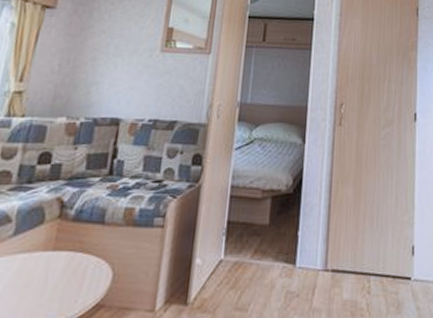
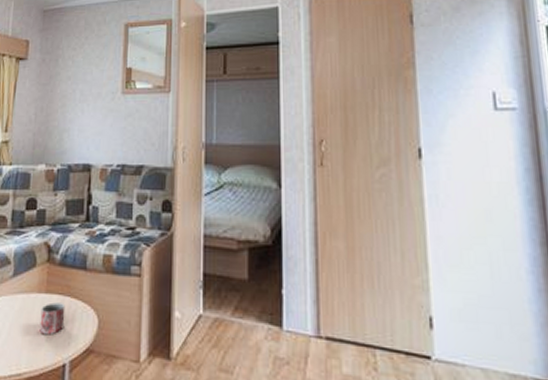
mug: none [41,260,76,295] -> present [39,302,66,335]

